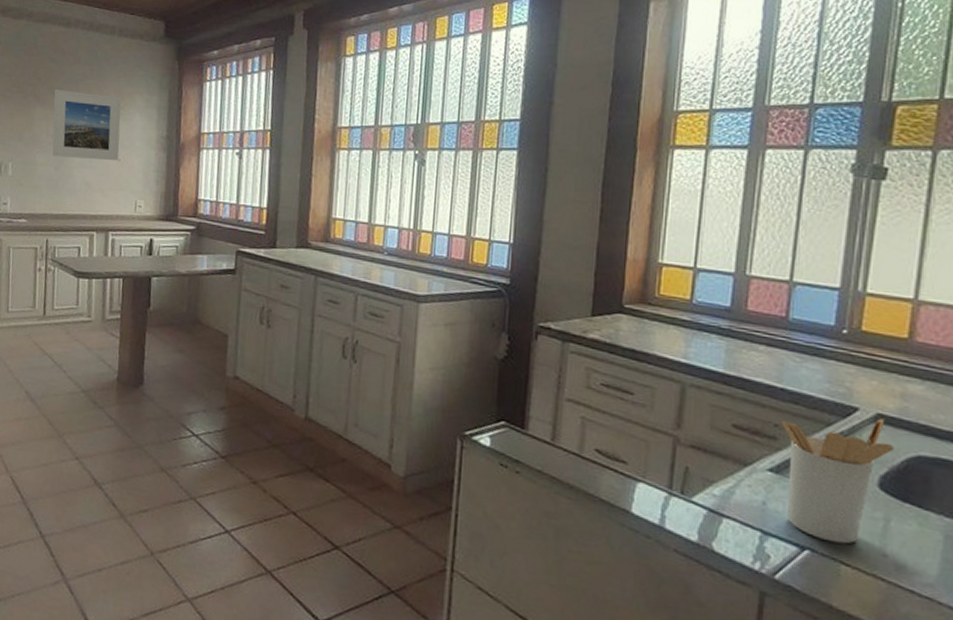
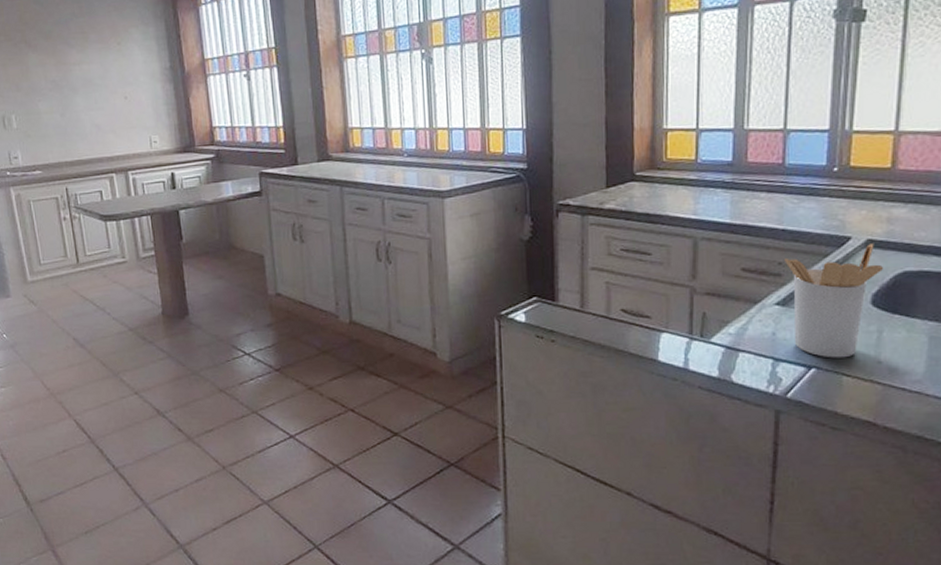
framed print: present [52,89,122,160] -> none [45,32,125,103]

